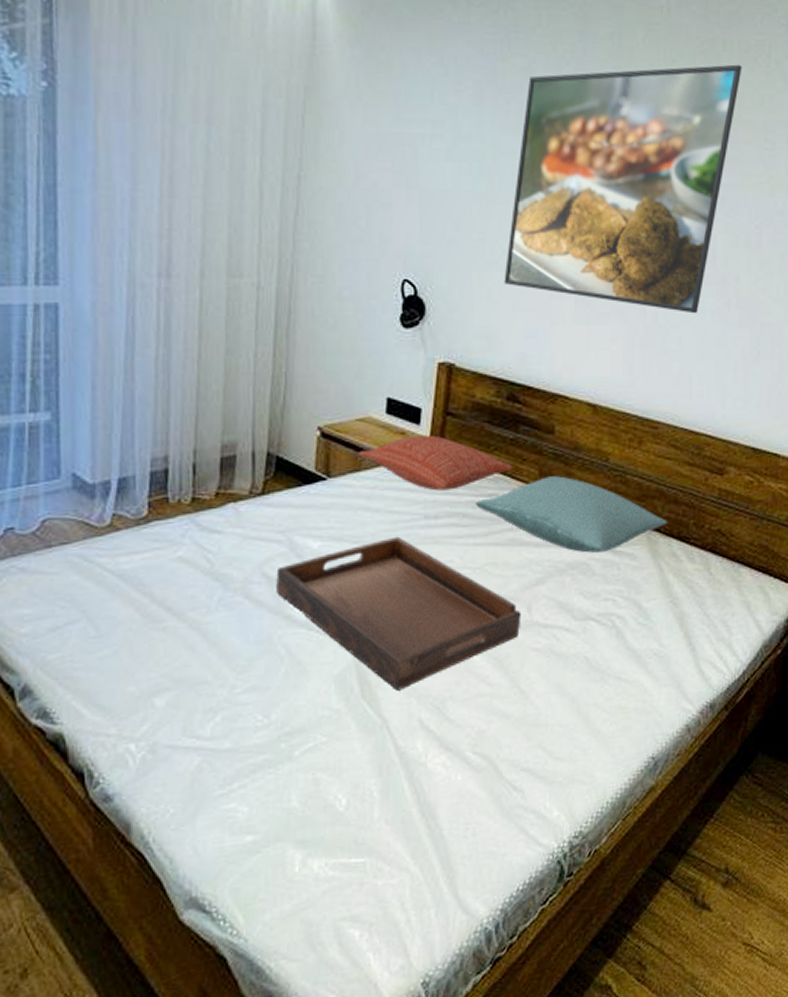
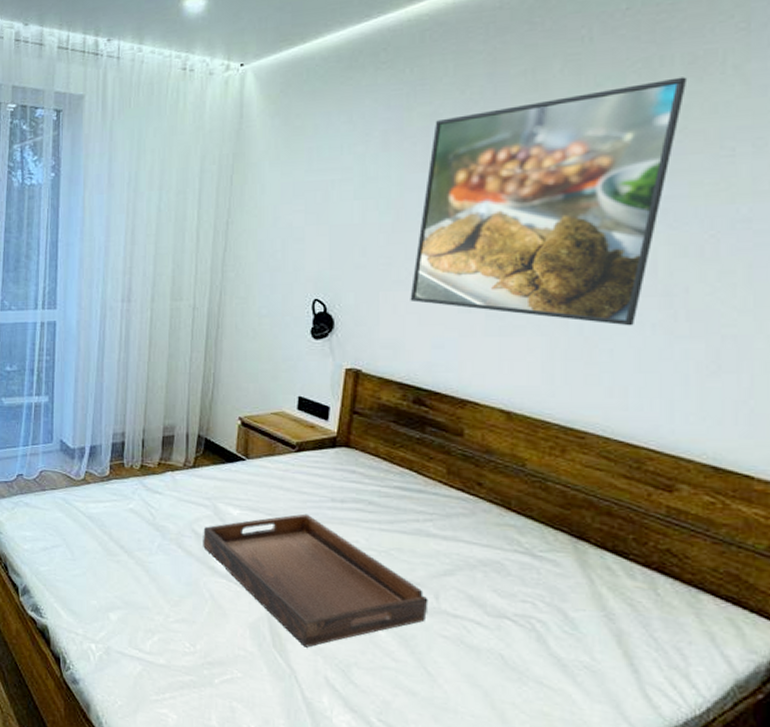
pillow: present [359,435,513,491] -> none [274,429,419,479]
pillow: present [475,476,668,553] -> none [381,476,600,554]

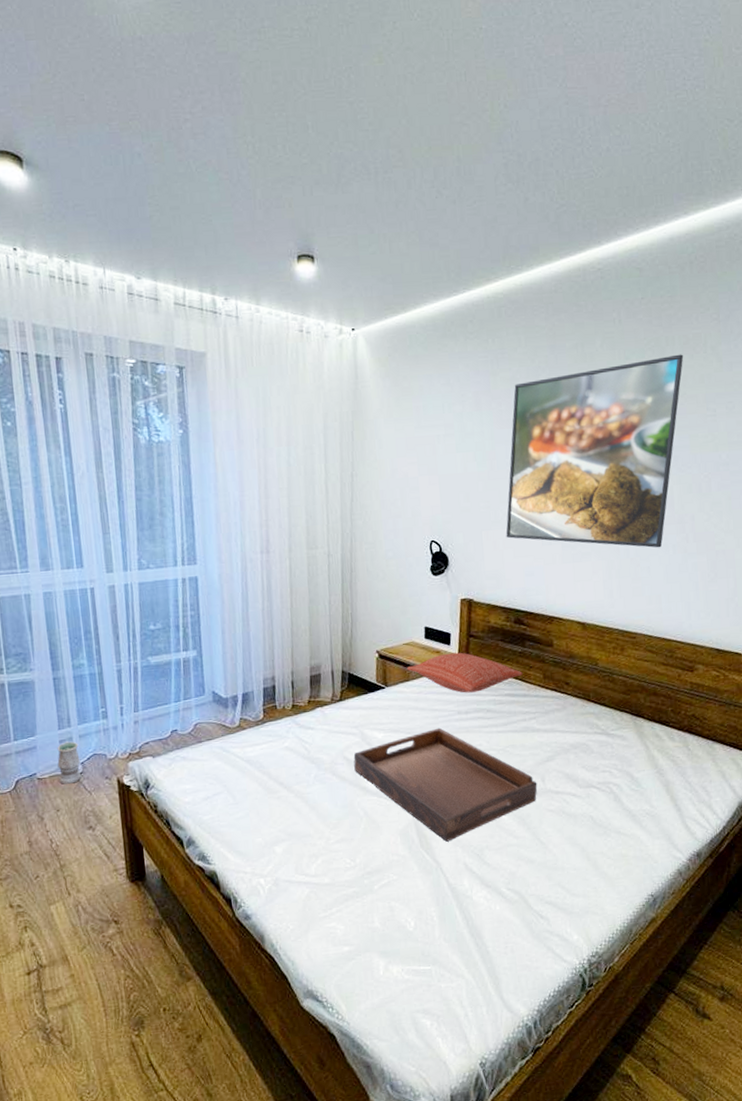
pillow: none [274,429,419,479] -> present [407,652,523,693]

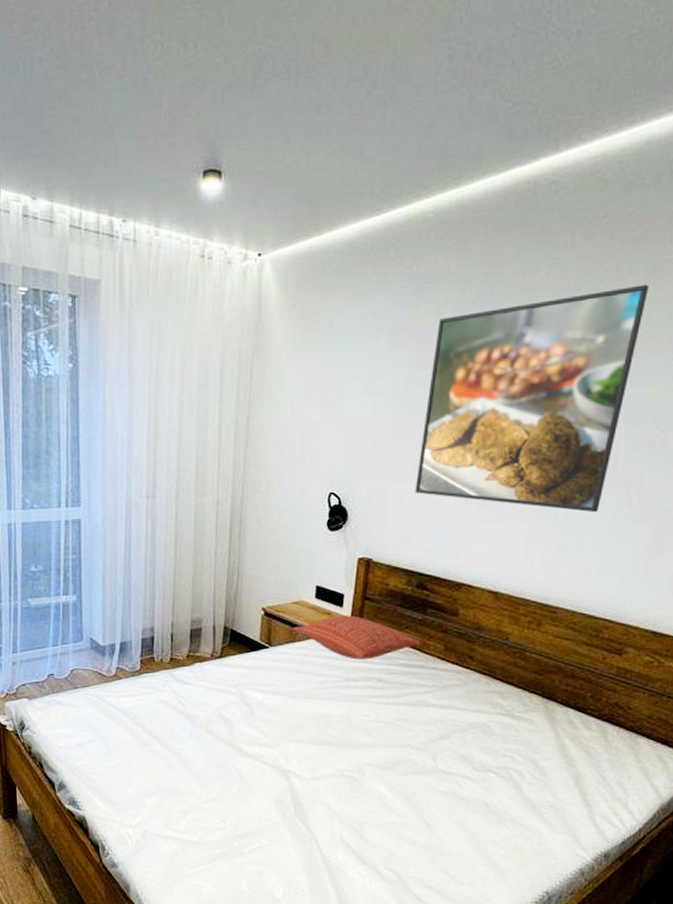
serving tray: present [353,727,538,842] -> none [230,694,428,813]

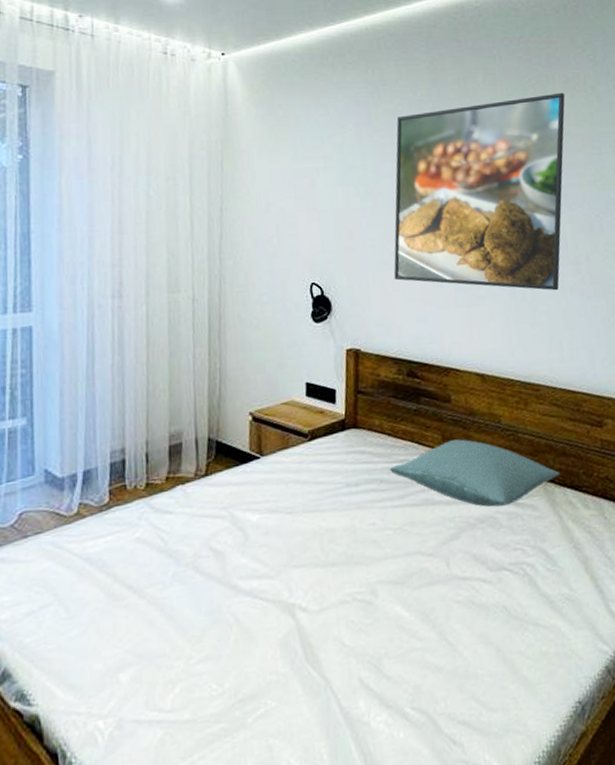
pillow: present [294,615,421,660] -> none [286,411,419,461]
pillow: none [388,651,565,716] -> present [389,439,561,508]

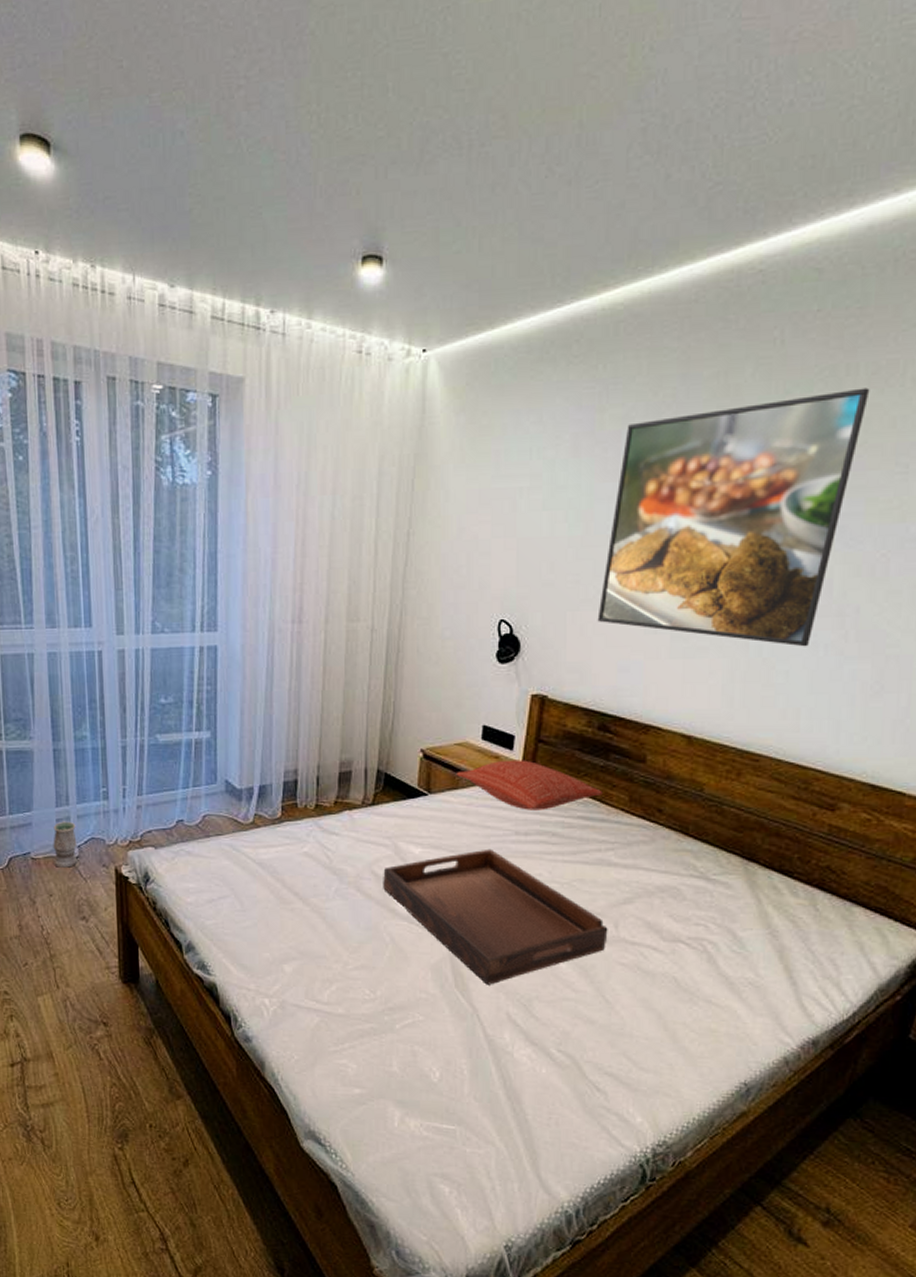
serving tray: none [221,504,442,651] -> present [383,849,608,985]
pillow: none [286,411,419,461] -> present [457,760,603,810]
pillow: present [389,439,561,508] -> none [564,803,769,878]

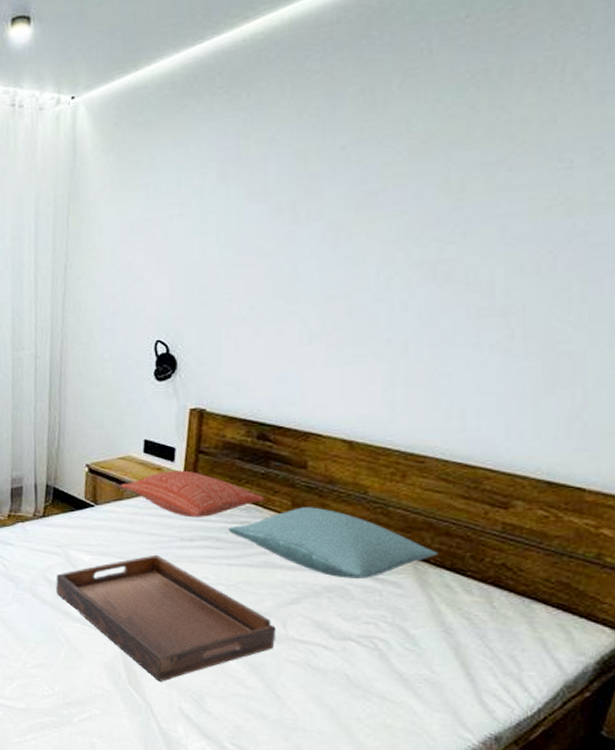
pillow: none [564,803,769,878] -> present [228,507,439,579]
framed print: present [597,387,870,647] -> none [252,87,527,349]

